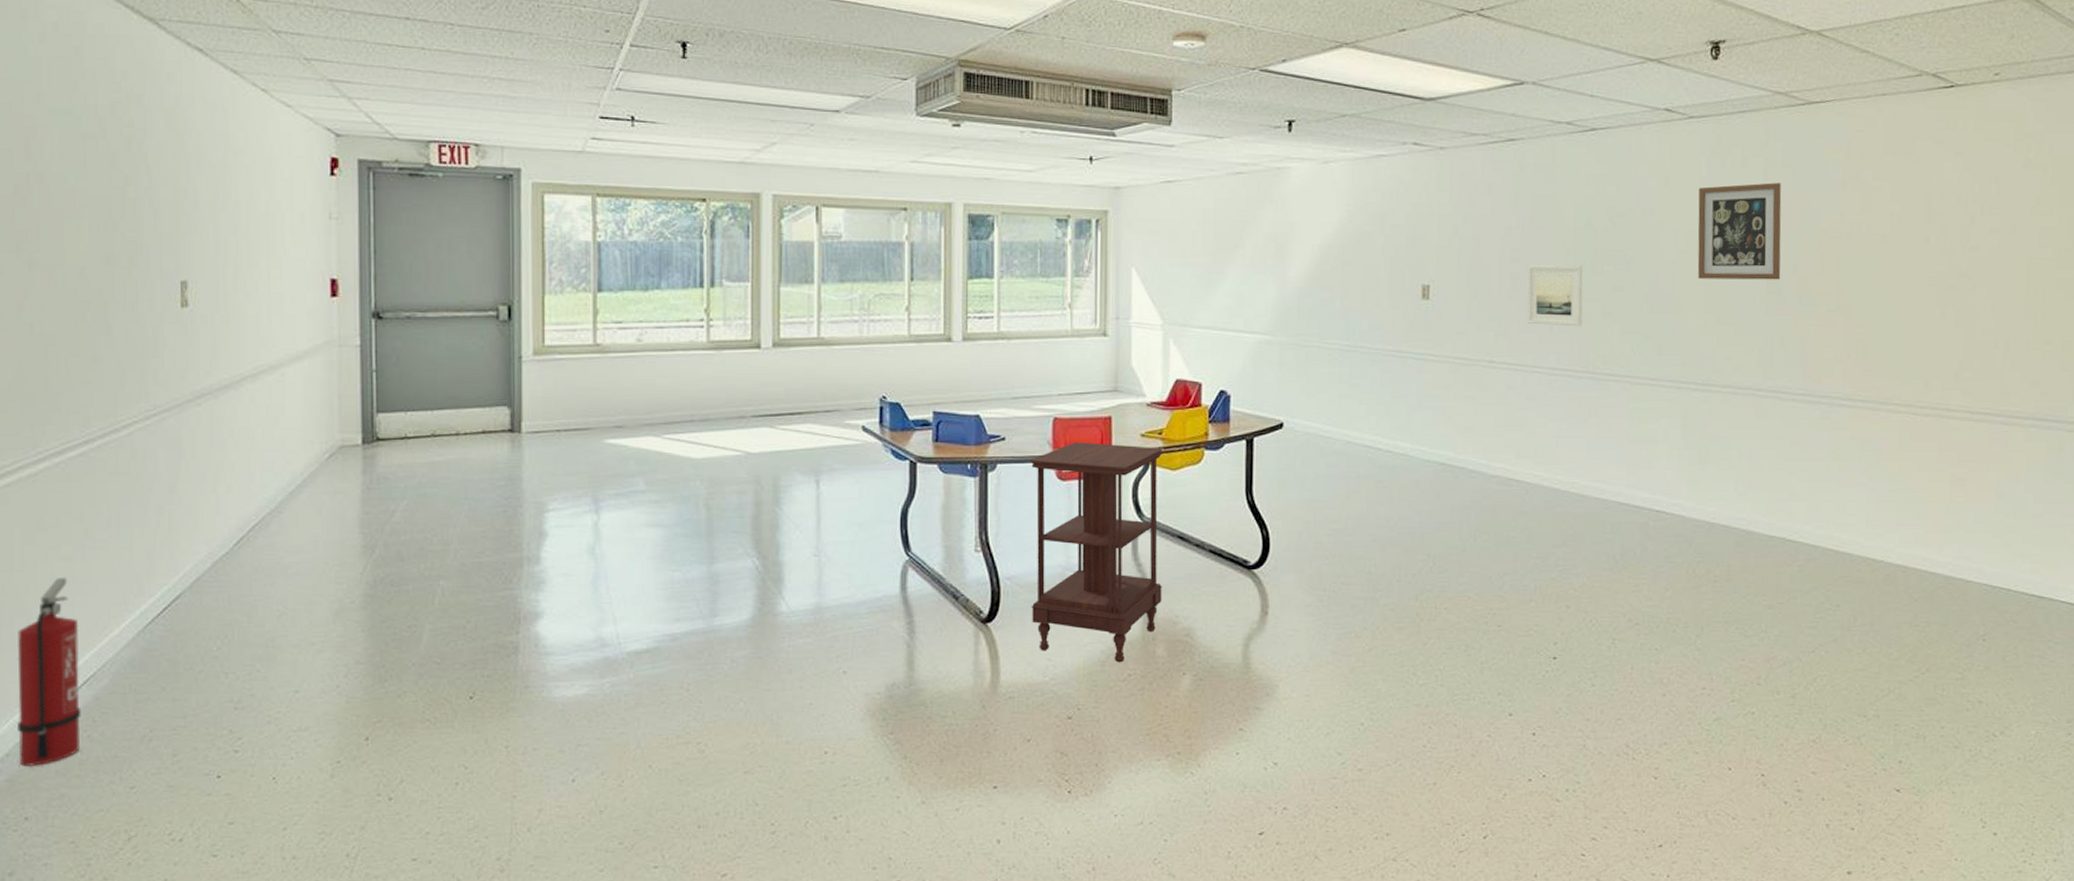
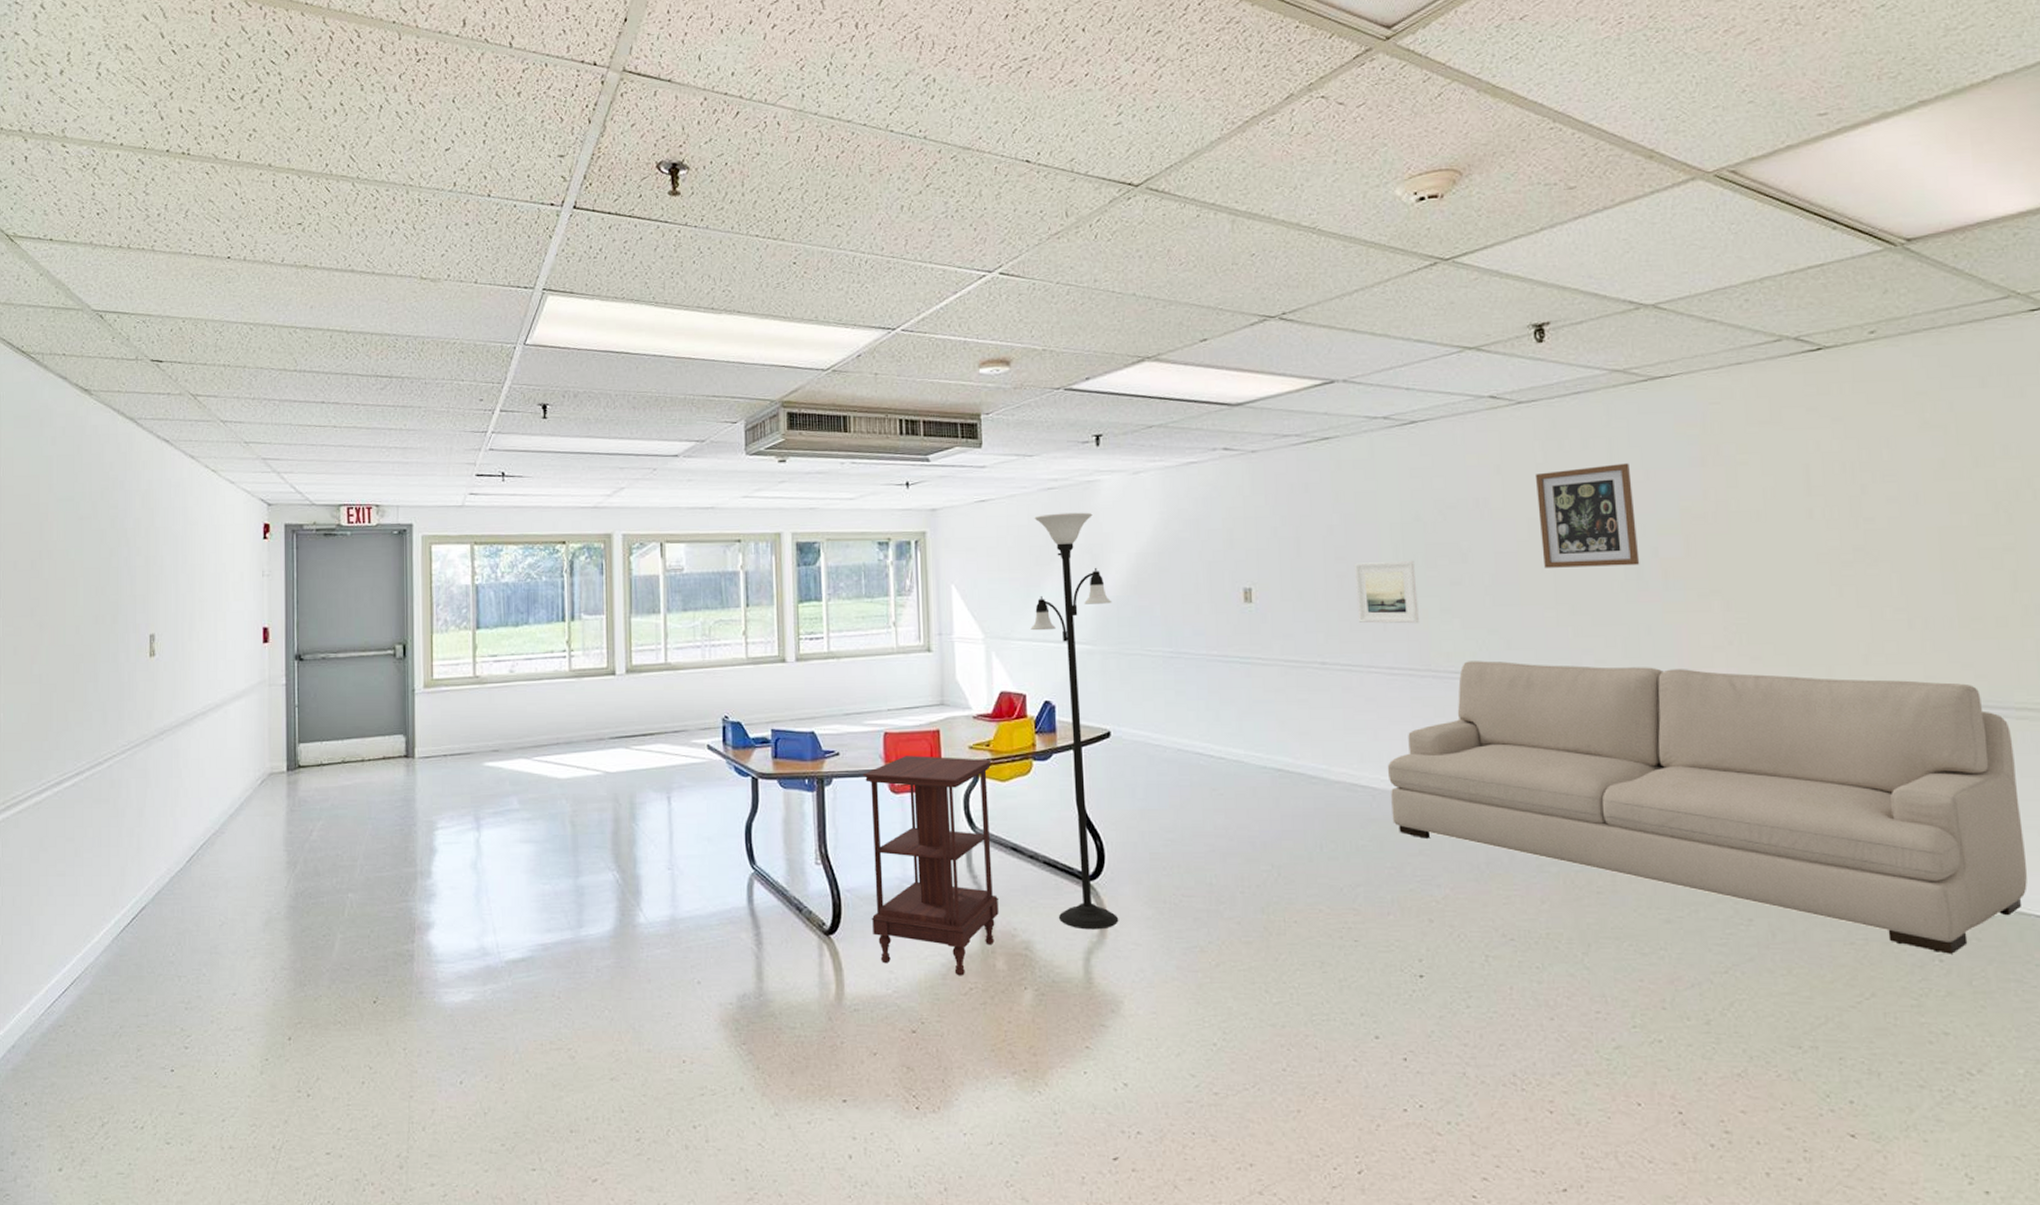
fire extinguisher: present [17,577,82,766] -> none [21,890,69,1057]
floor lamp: none [1210,199,1294,617] -> present [1030,512,1119,930]
sofa: none [1541,364,2062,634] -> present [1387,661,2028,954]

